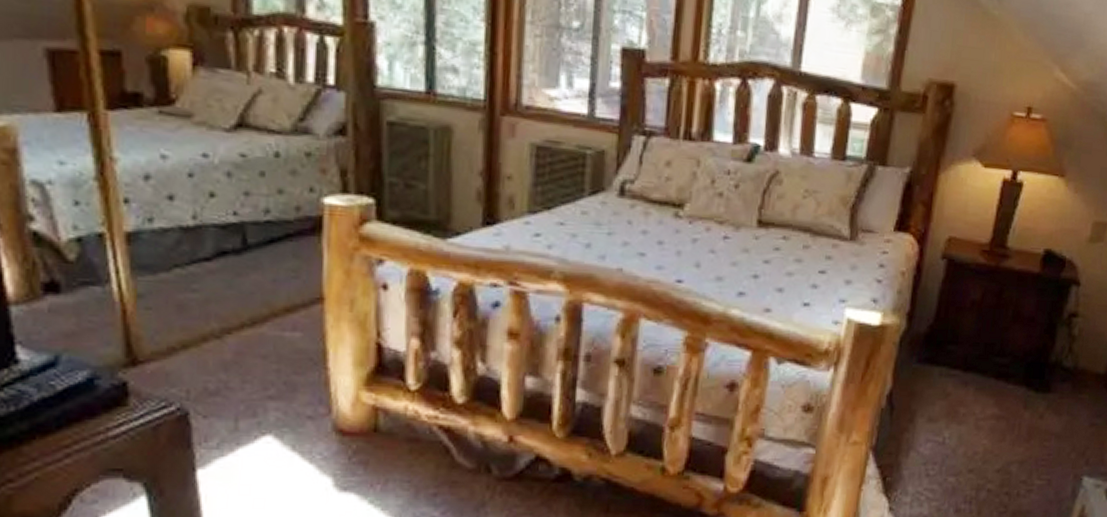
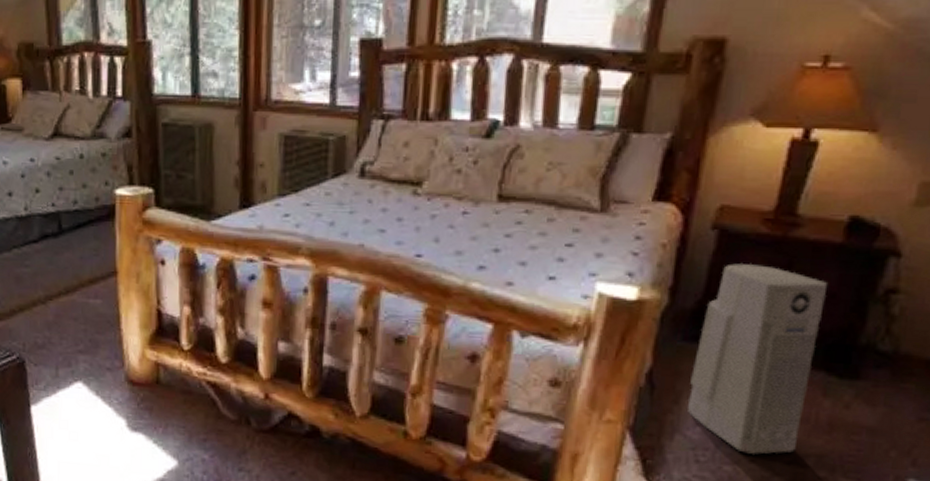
air purifier: none [920,290,1029,465] -> present [687,263,829,455]

